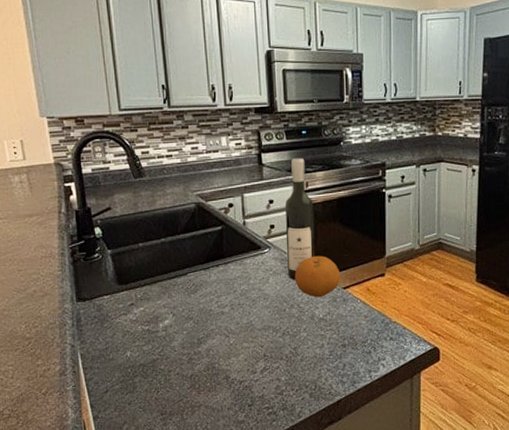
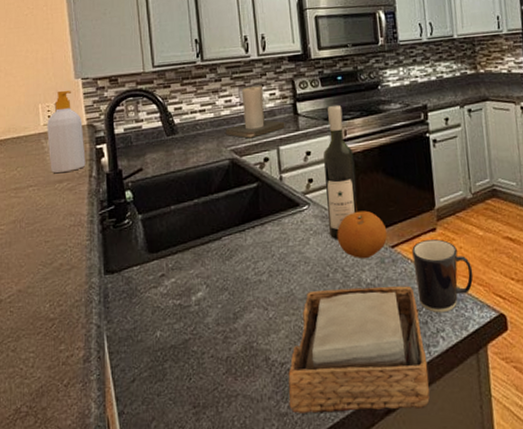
soap bottle: none [13,128,55,208] -> present [47,90,86,174]
paper towel roll: none [192,135,250,185] -> present [225,86,285,139]
napkin holder: none [245,321,369,422] -> present [288,285,430,414]
mug: none [362,283,414,345] -> present [412,239,474,313]

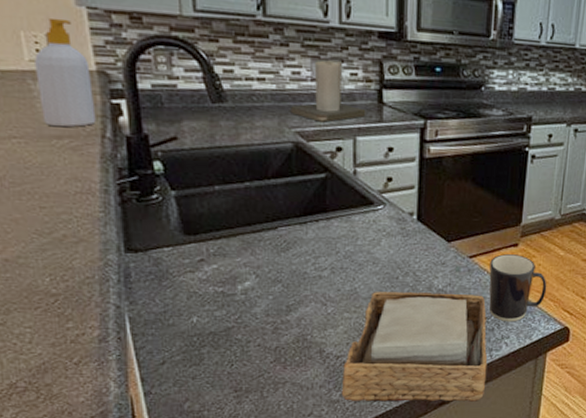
bottle: present [323,104,357,240] -> none [403,99,443,245]
fruit: present [337,210,388,259] -> none [412,218,467,266]

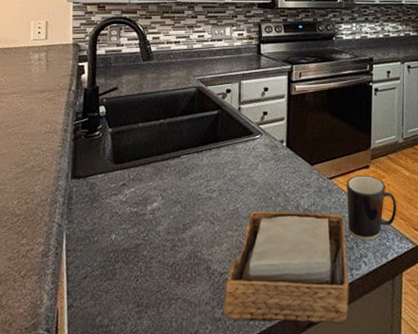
soap bottle: present [34,17,96,128] -> none [34,11,69,84]
paper towel roll: present [290,60,366,123] -> none [195,26,249,71]

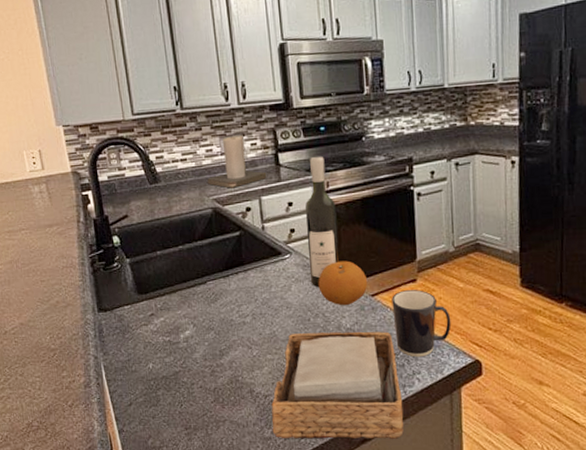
paper towel roll: none [195,26,249,71] -> present [207,135,267,188]
bottle: none [276,49,305,168] -> present [305,156,339,288]
fruit: none [283,144,327,187] -> present [318,260,368,306]

